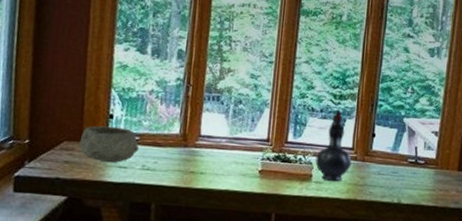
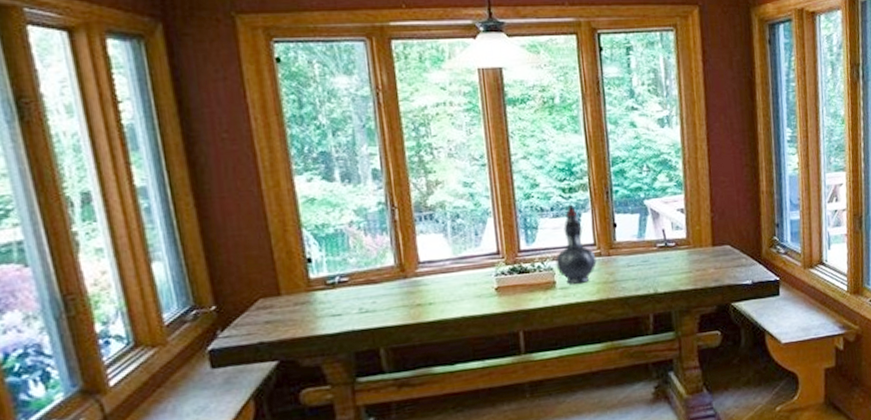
bowl: present [78,125,140,163] -> none [277,270,352,314]

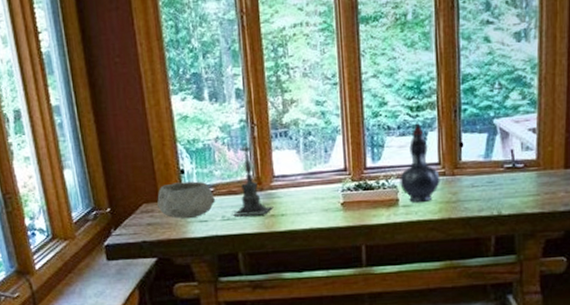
bowl: none [277,270,352,314] -> present [156,181,216,219]
candle holder: none [371,222,420,308] -> present [232,138,274,216]

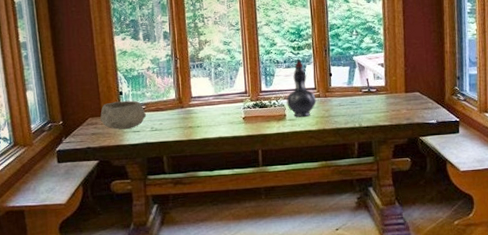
candle holder: present [232,138,274,216] -> none [159,68,191,127]

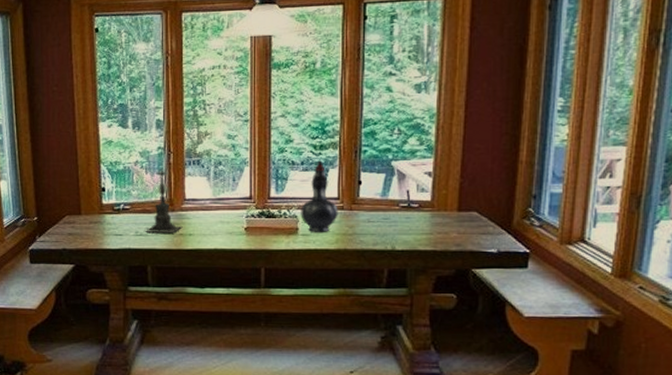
bowl: present [100,100,147,130] -> none [78,199,131,232]
candle holder: none [159,68,191,127] -> present [144,163,183,232]

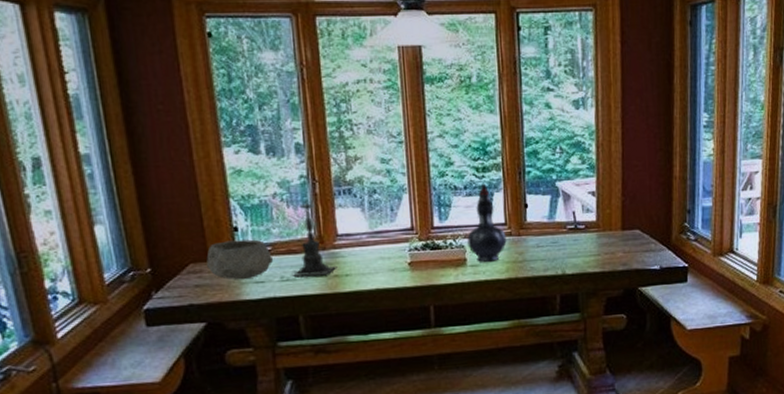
bowl: none [78,199,131,232] -> present [206,239,274,280]

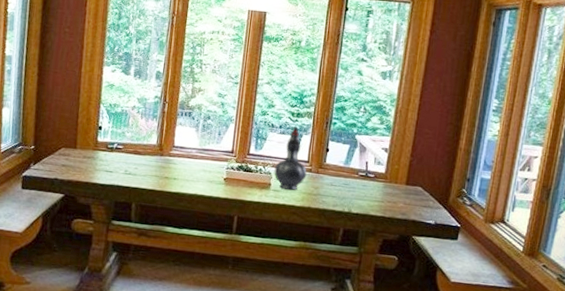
bowl: present [206,239,274,280] -> none [73,135,123,168]
candle holder: present [291,195,337,277] -> none [133,111,169,175]

